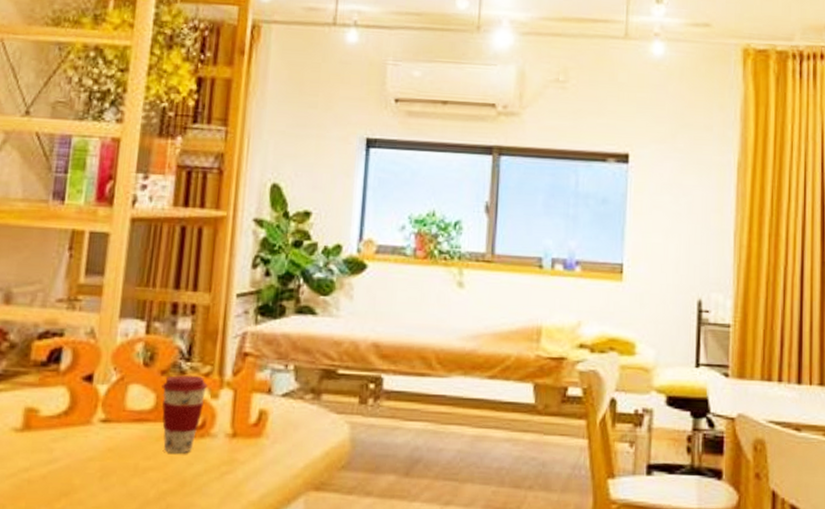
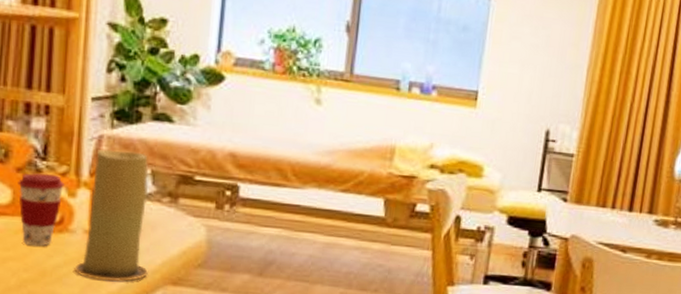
candle: none [214,346,292,490] -> present [74,149,149,282]

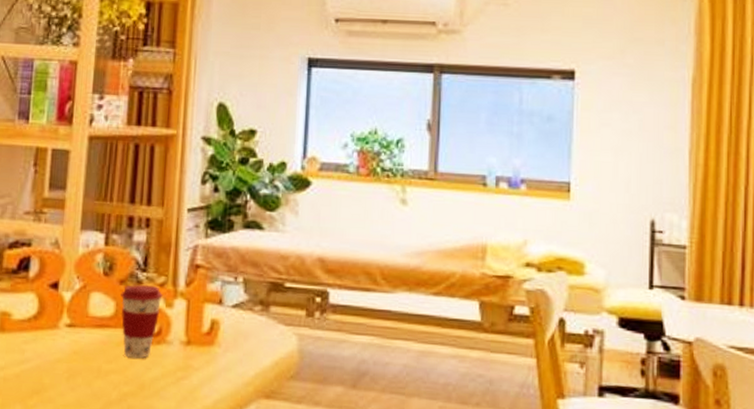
candle: present [74,149,149,282] -> none [171,258,241,395]

